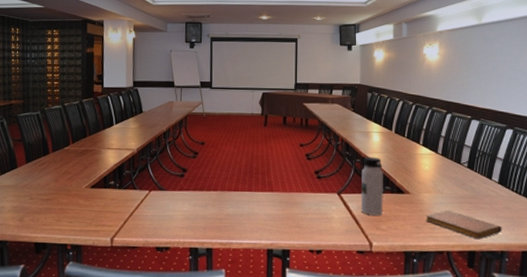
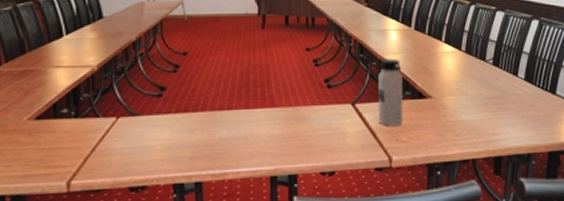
notebook: present [426,210,502,240] -> none [450,113,529,143]

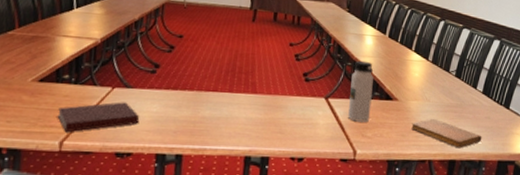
notebook: none [60,132,151,172] -> present [57,102,140,133]
notebook: none [450,113,529,143] -> present [411,118,482,149]

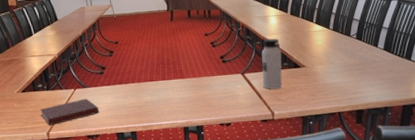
notebook: present [411,118,482,149] -> none [320,77,386,100]

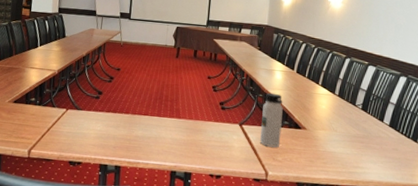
notebook: present [40,98,100,126] -> none [26,120,88,144]

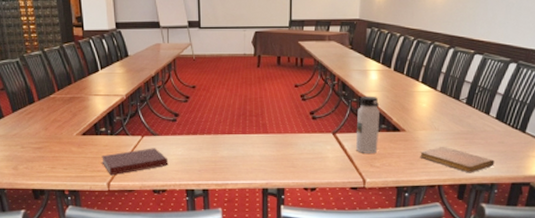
notebook: none [26,120,88,144] -> present [102,148,169,176]
notebook: none [319,147,390,177] -> present [420,146,495,173]

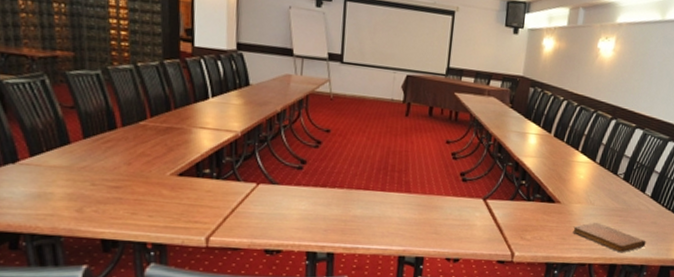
notebook: present [102,148,169,176] -> none [201,198,288,229]
water bottle: present [355,95,380,153] -> none [506,160,536,225]

